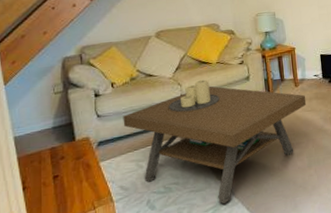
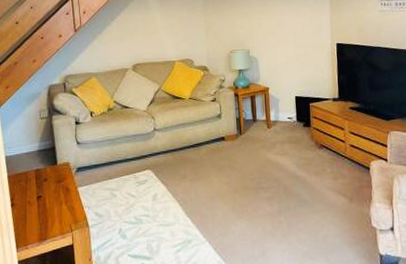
coffee table: present [123,79,307,205] -> none [100,114,279,242]

